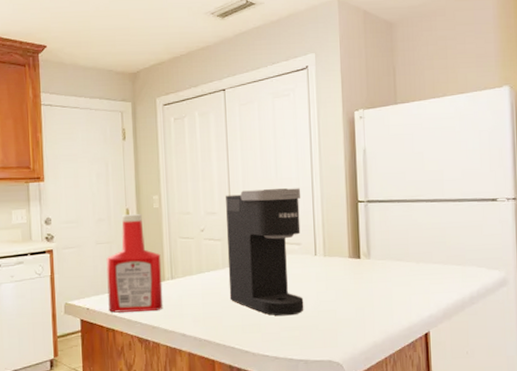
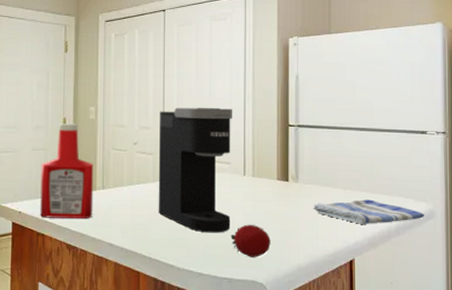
fruit: none [305,305,345,338] -> present [231,225,270,257]
dish towel: none [386,271,498,297] -> present [313,199,425,224]

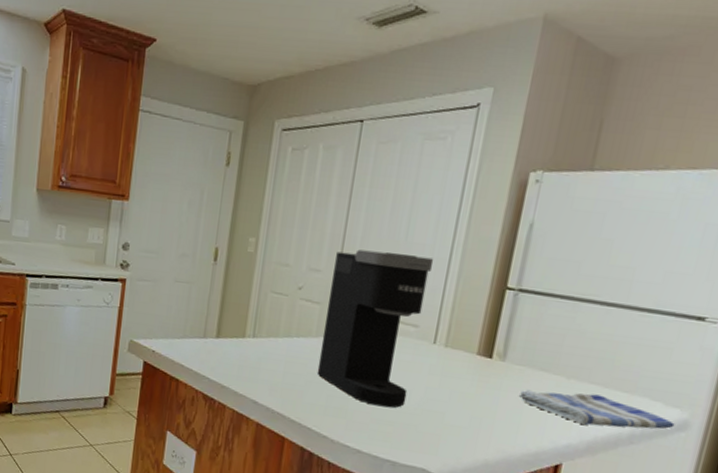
ketchup bottle: present [40,124,94,218] -> none [176,254,246,369]
fruit: present [231,225,270,257] -> none [403,403,455,443]

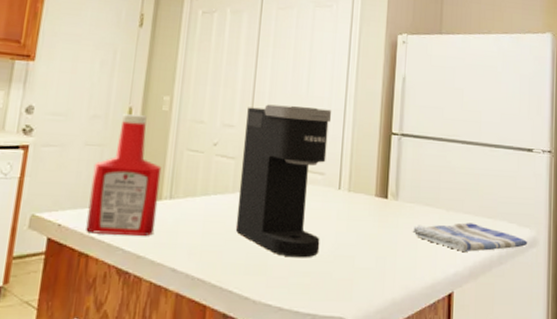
ketchup bottle: none [176,254,246,369] -> present [86,114,162,236]

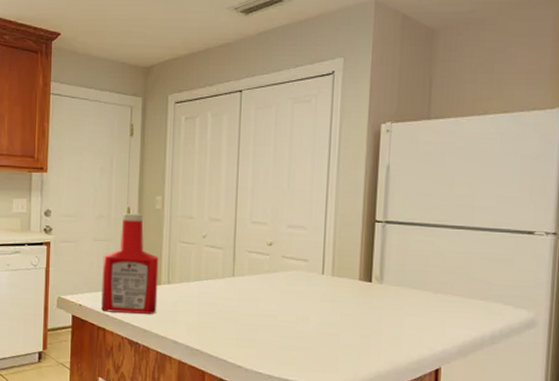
coffee maker: present [235,104,332,258] -> none [226,199,314,335]
dish towel: present [412,222,528,252] -> none [397,304,525,331]

